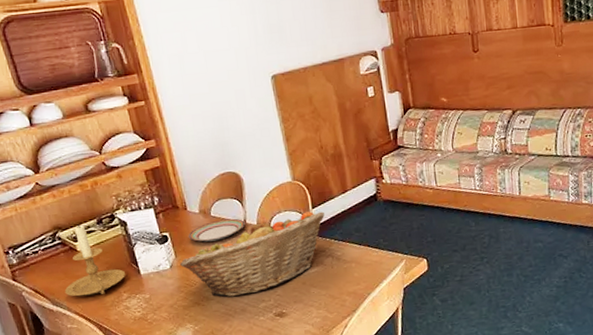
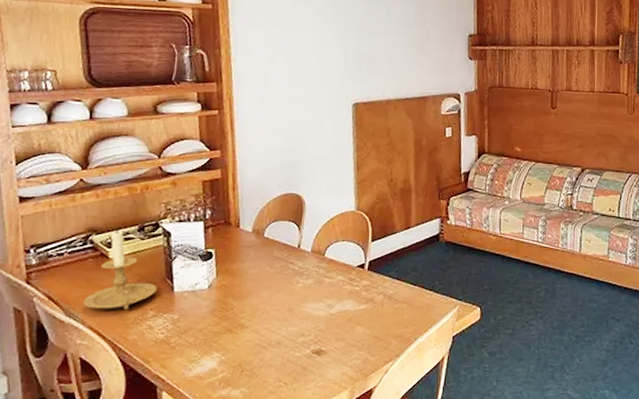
fruit basket: present [180,211,325,297] -> none [220,244,383,327]
plate: present [189,218,245,242] -> none [236,242,299,264]

